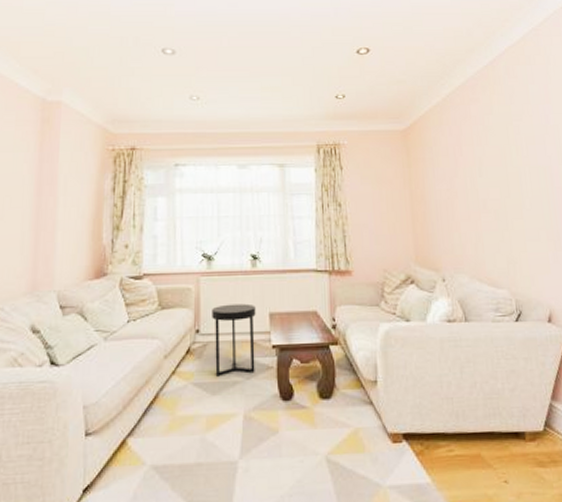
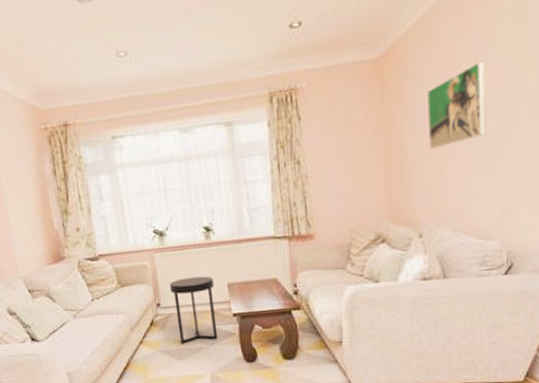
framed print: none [443,142,490,206] -> present [428,60,487,150]

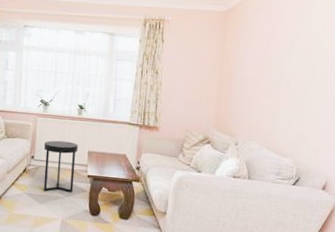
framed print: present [428,60,487,150] -> none [252,28,298,84]

